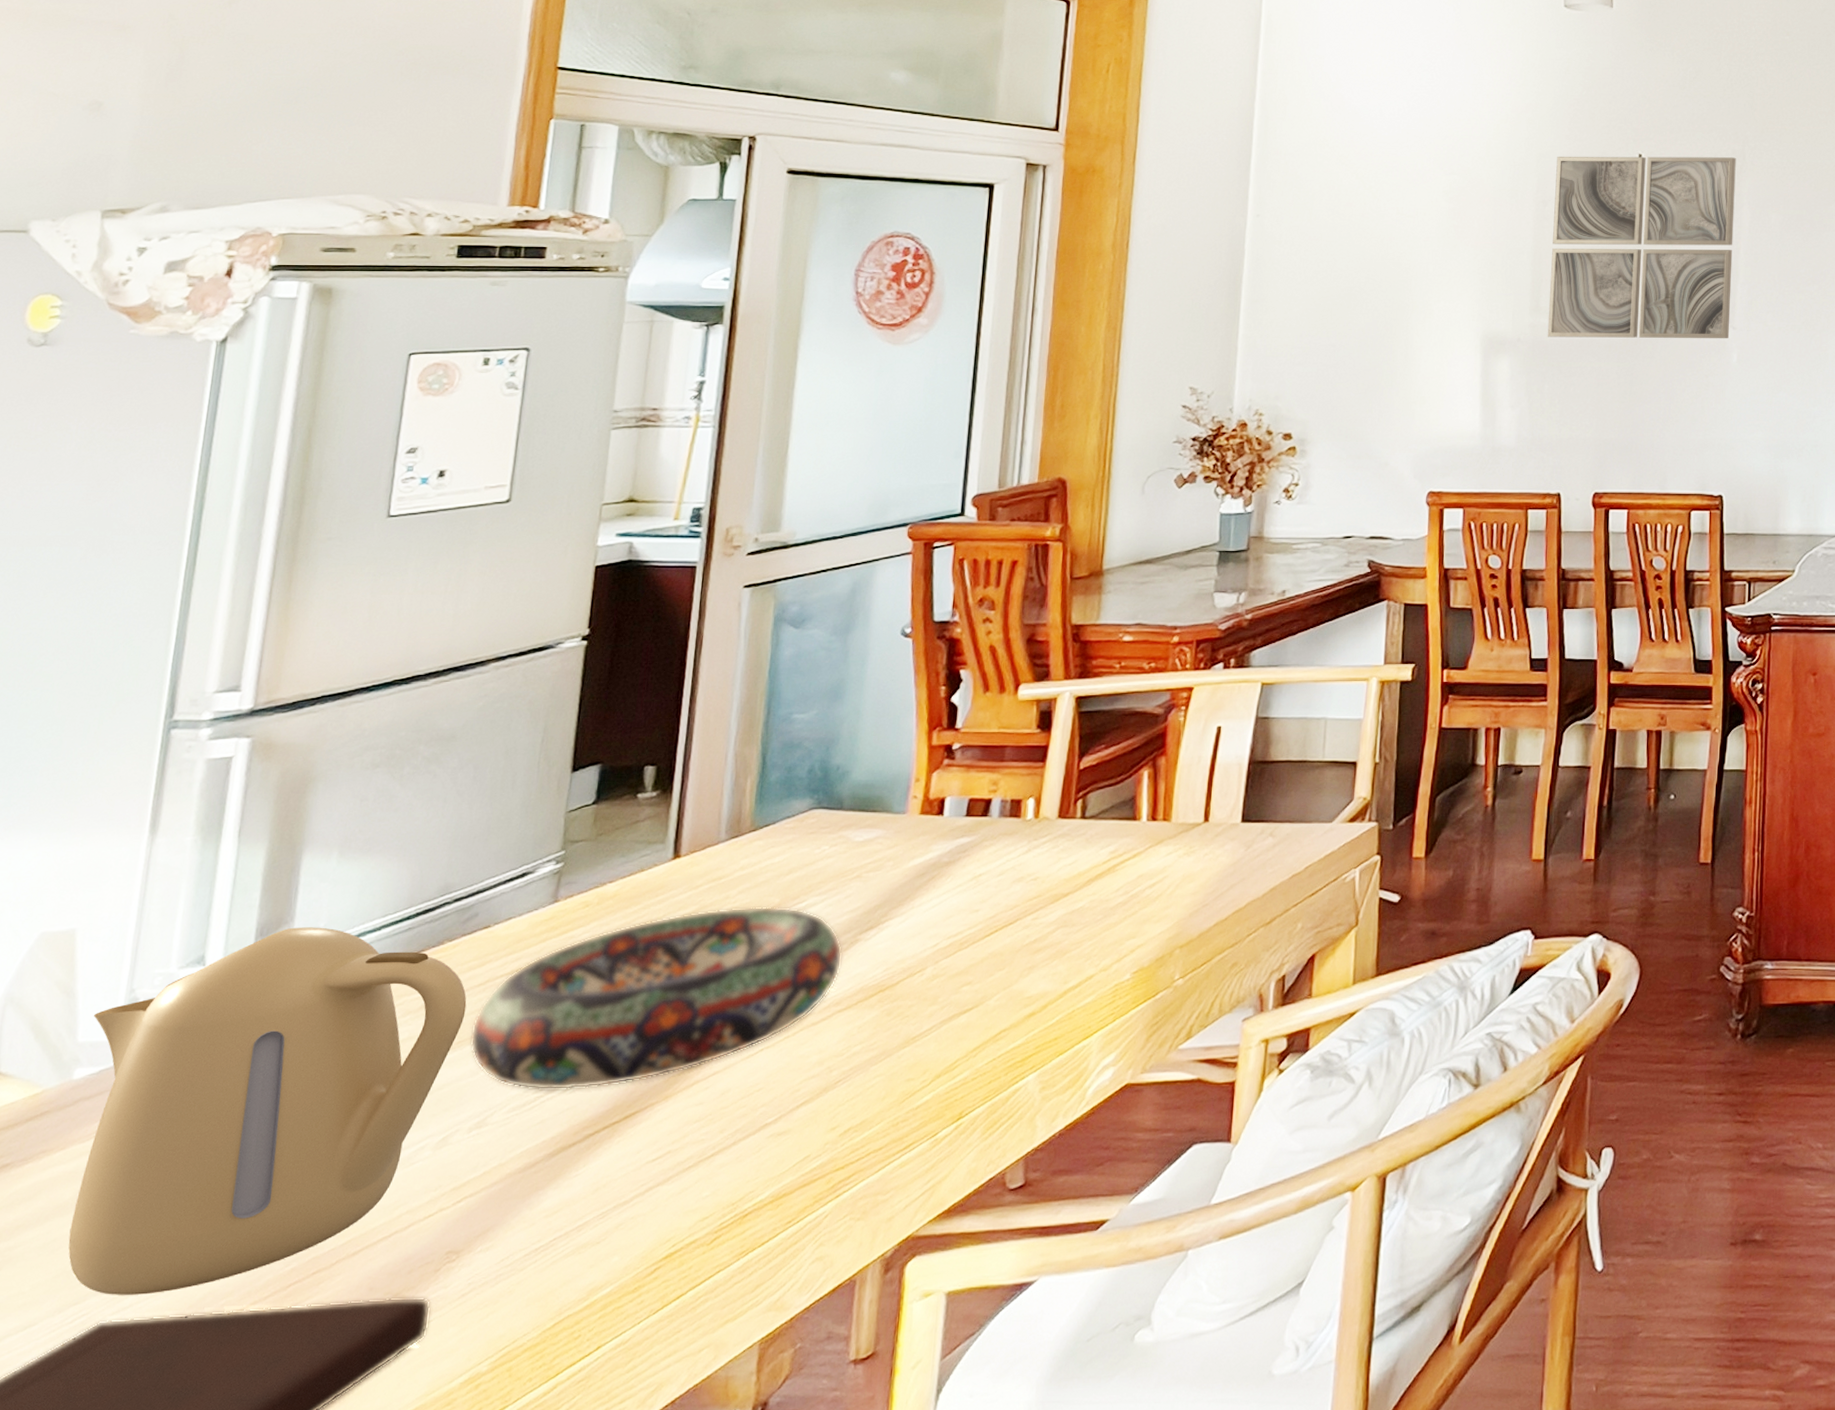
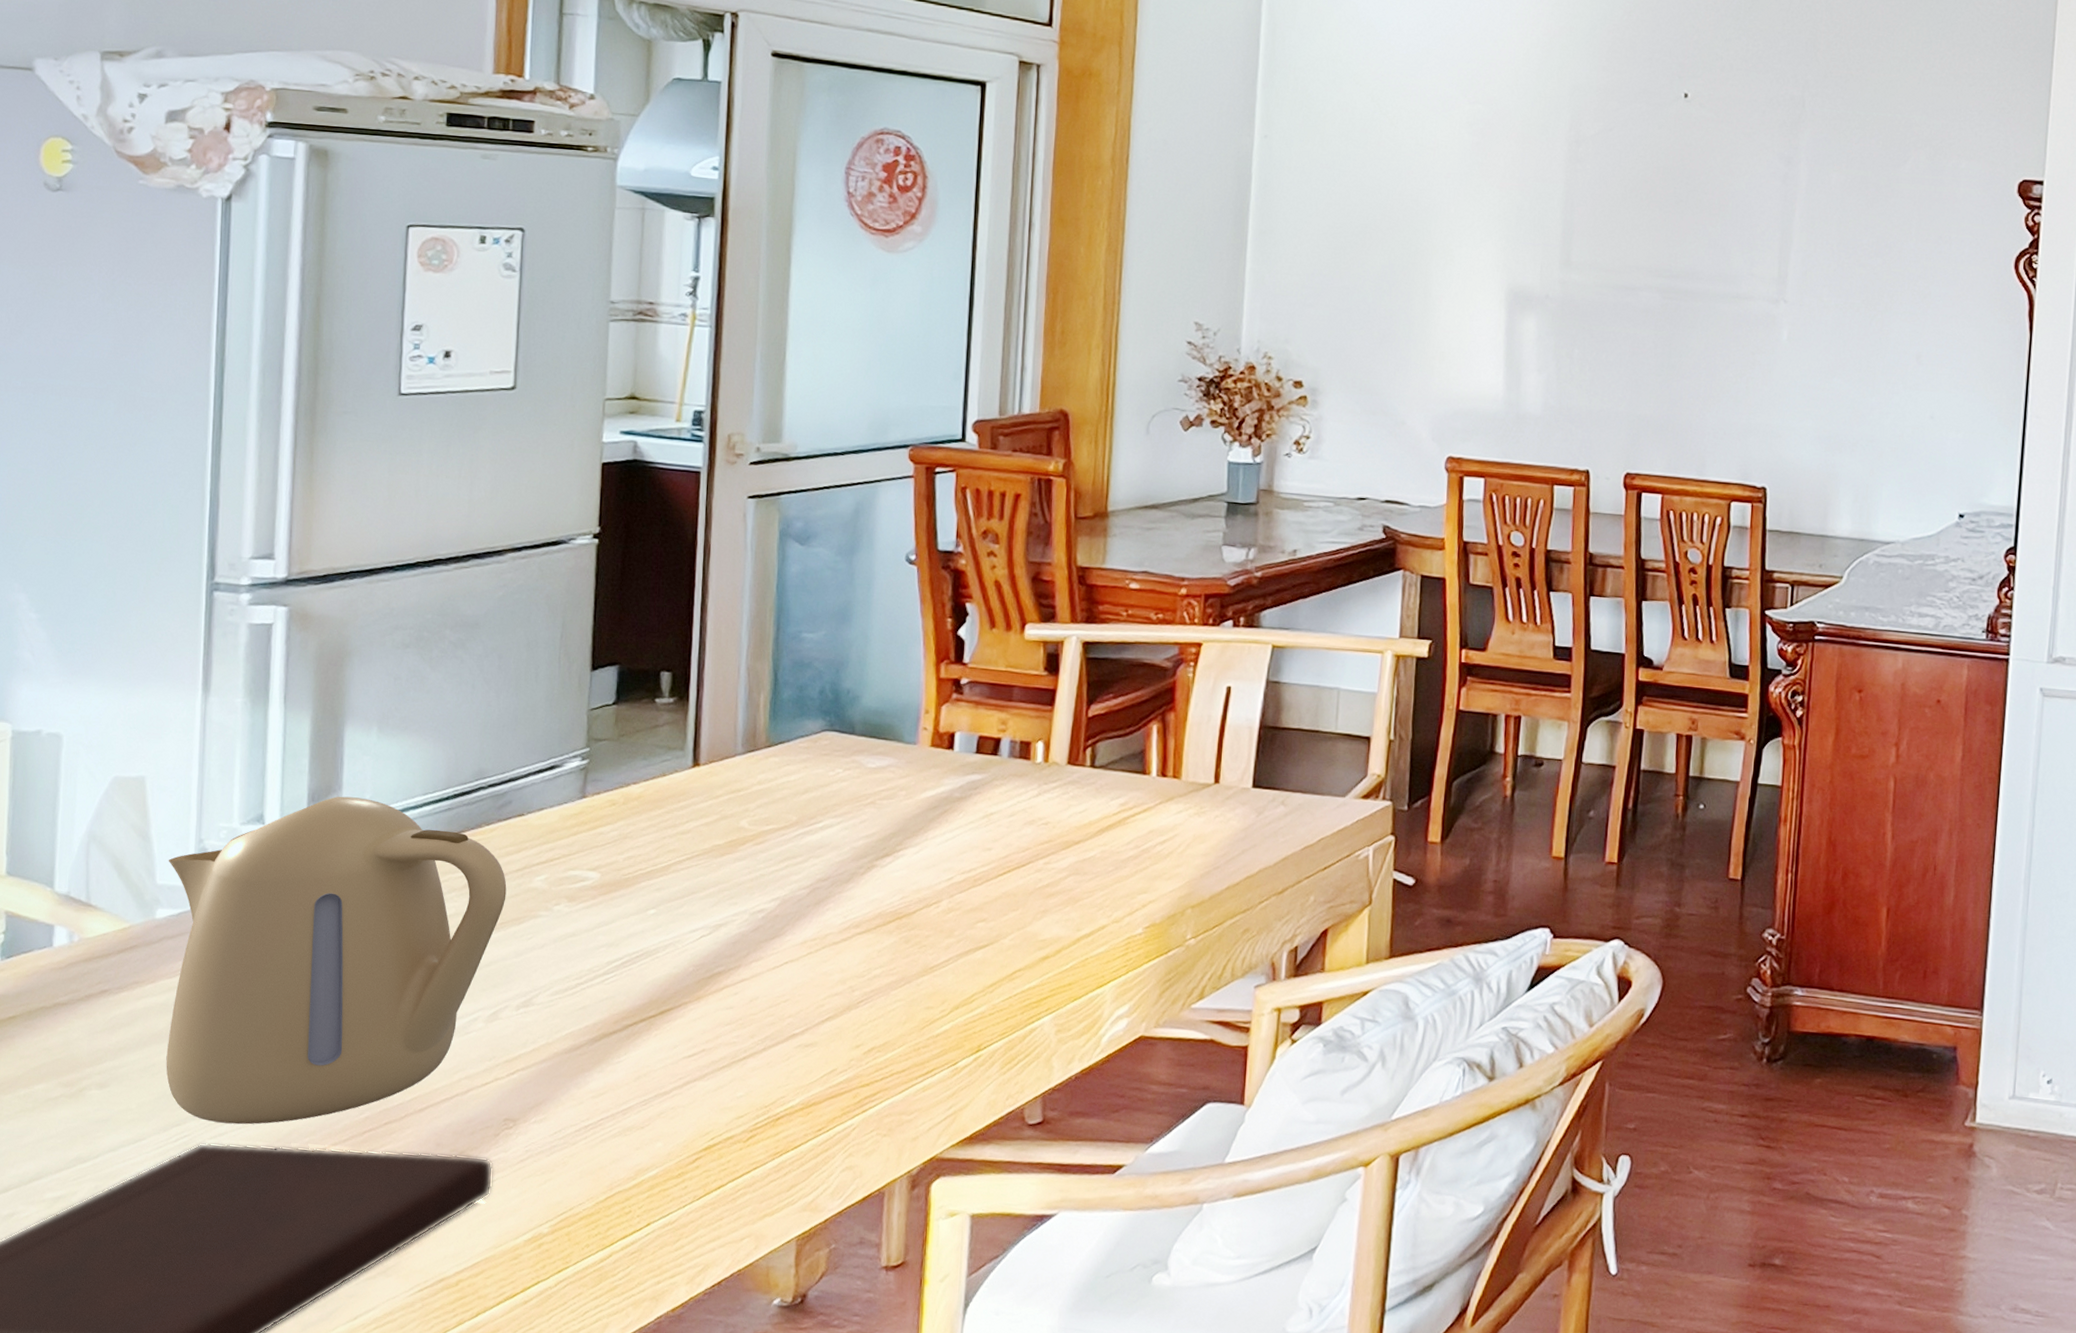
decorative bowl: present [470,906,843,1091] -> none [513,821,860,981]
wall art: present [1547,156,1736,339] -> none [1578,91,1795,313]

